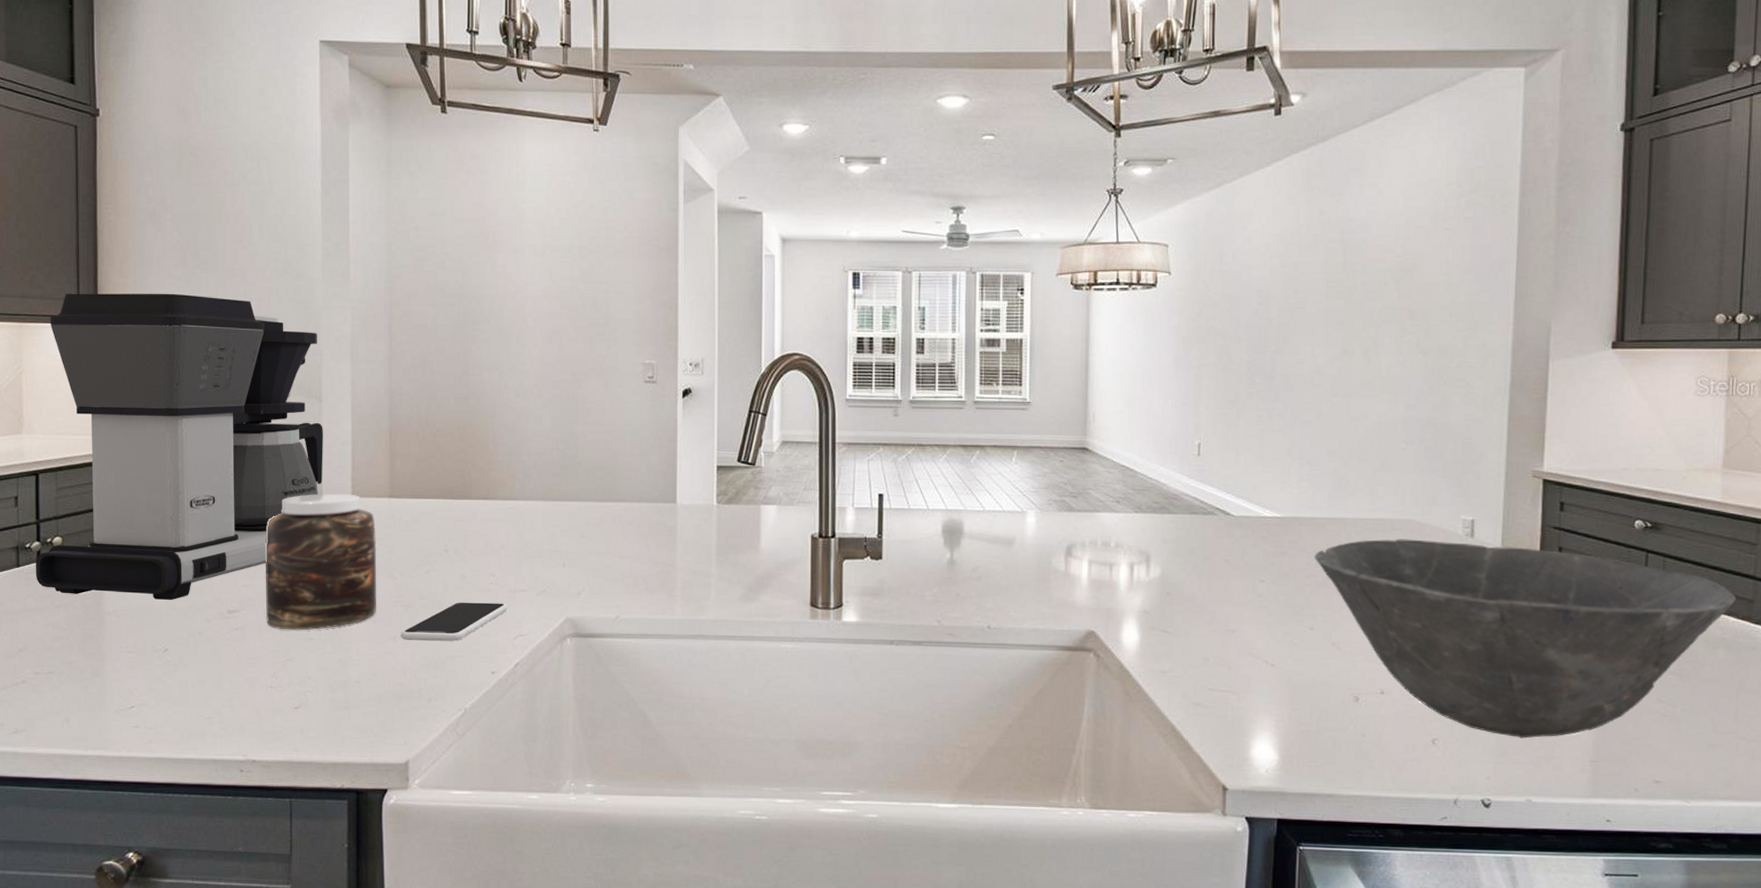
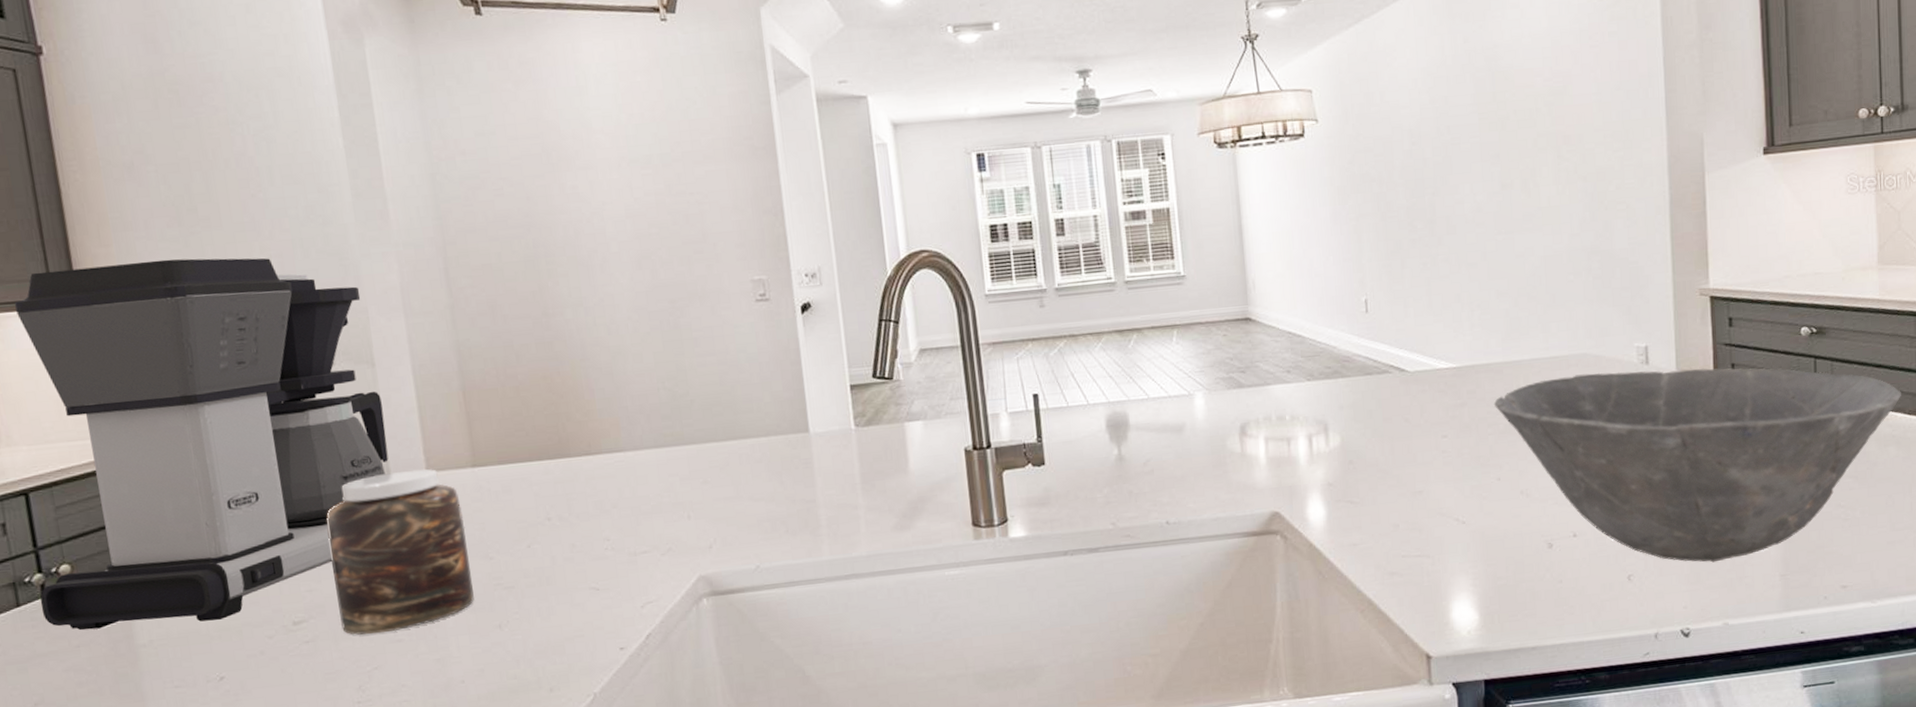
smartphone: present [400,602,508,641] -> none [506,569,630,627]

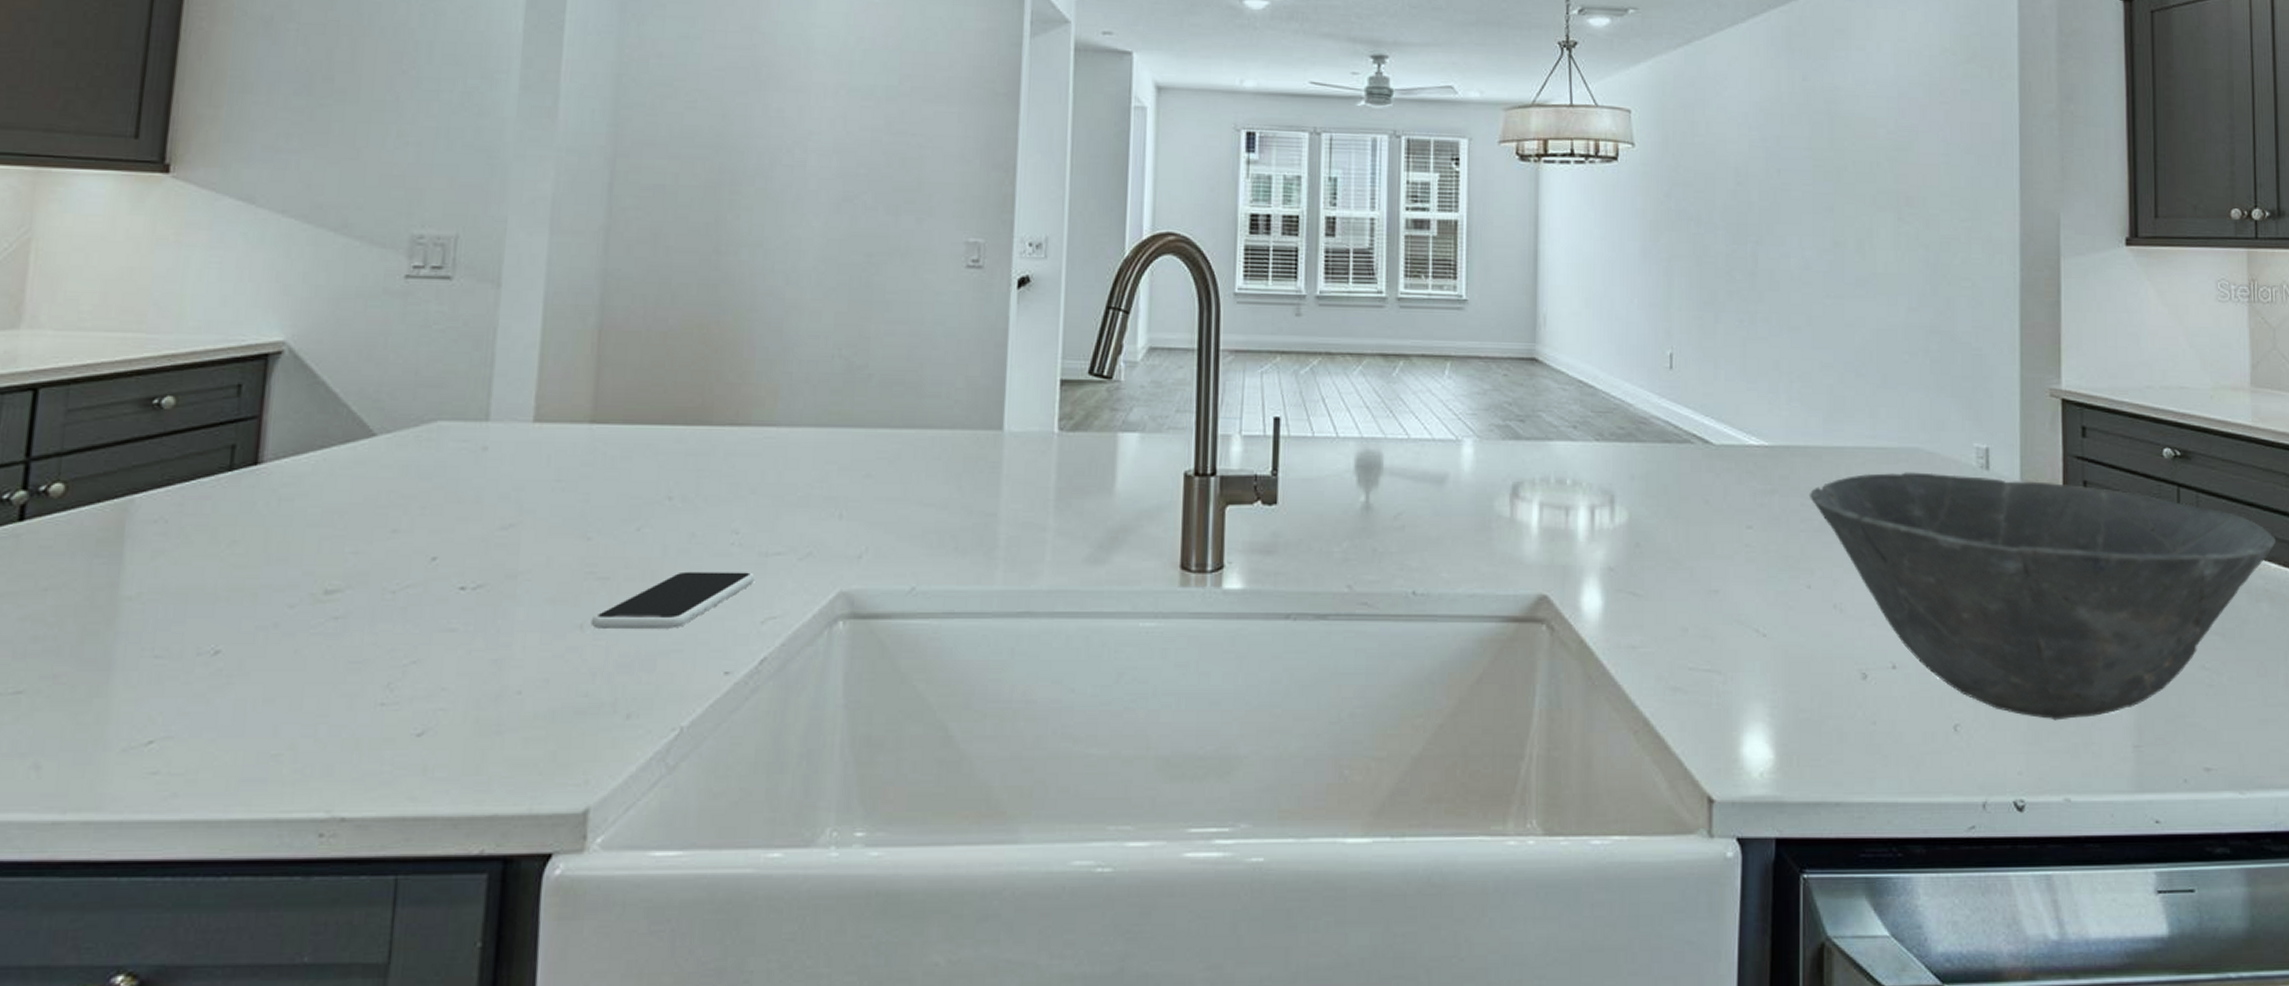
coffee maker: present [15,258,389,631] -> none [12,127,503,576]
jar: present [326,469,474,635] -> none [384,417,567,618]
smartphone: none [506,569,630,627] -> present [590,571,755,629]

